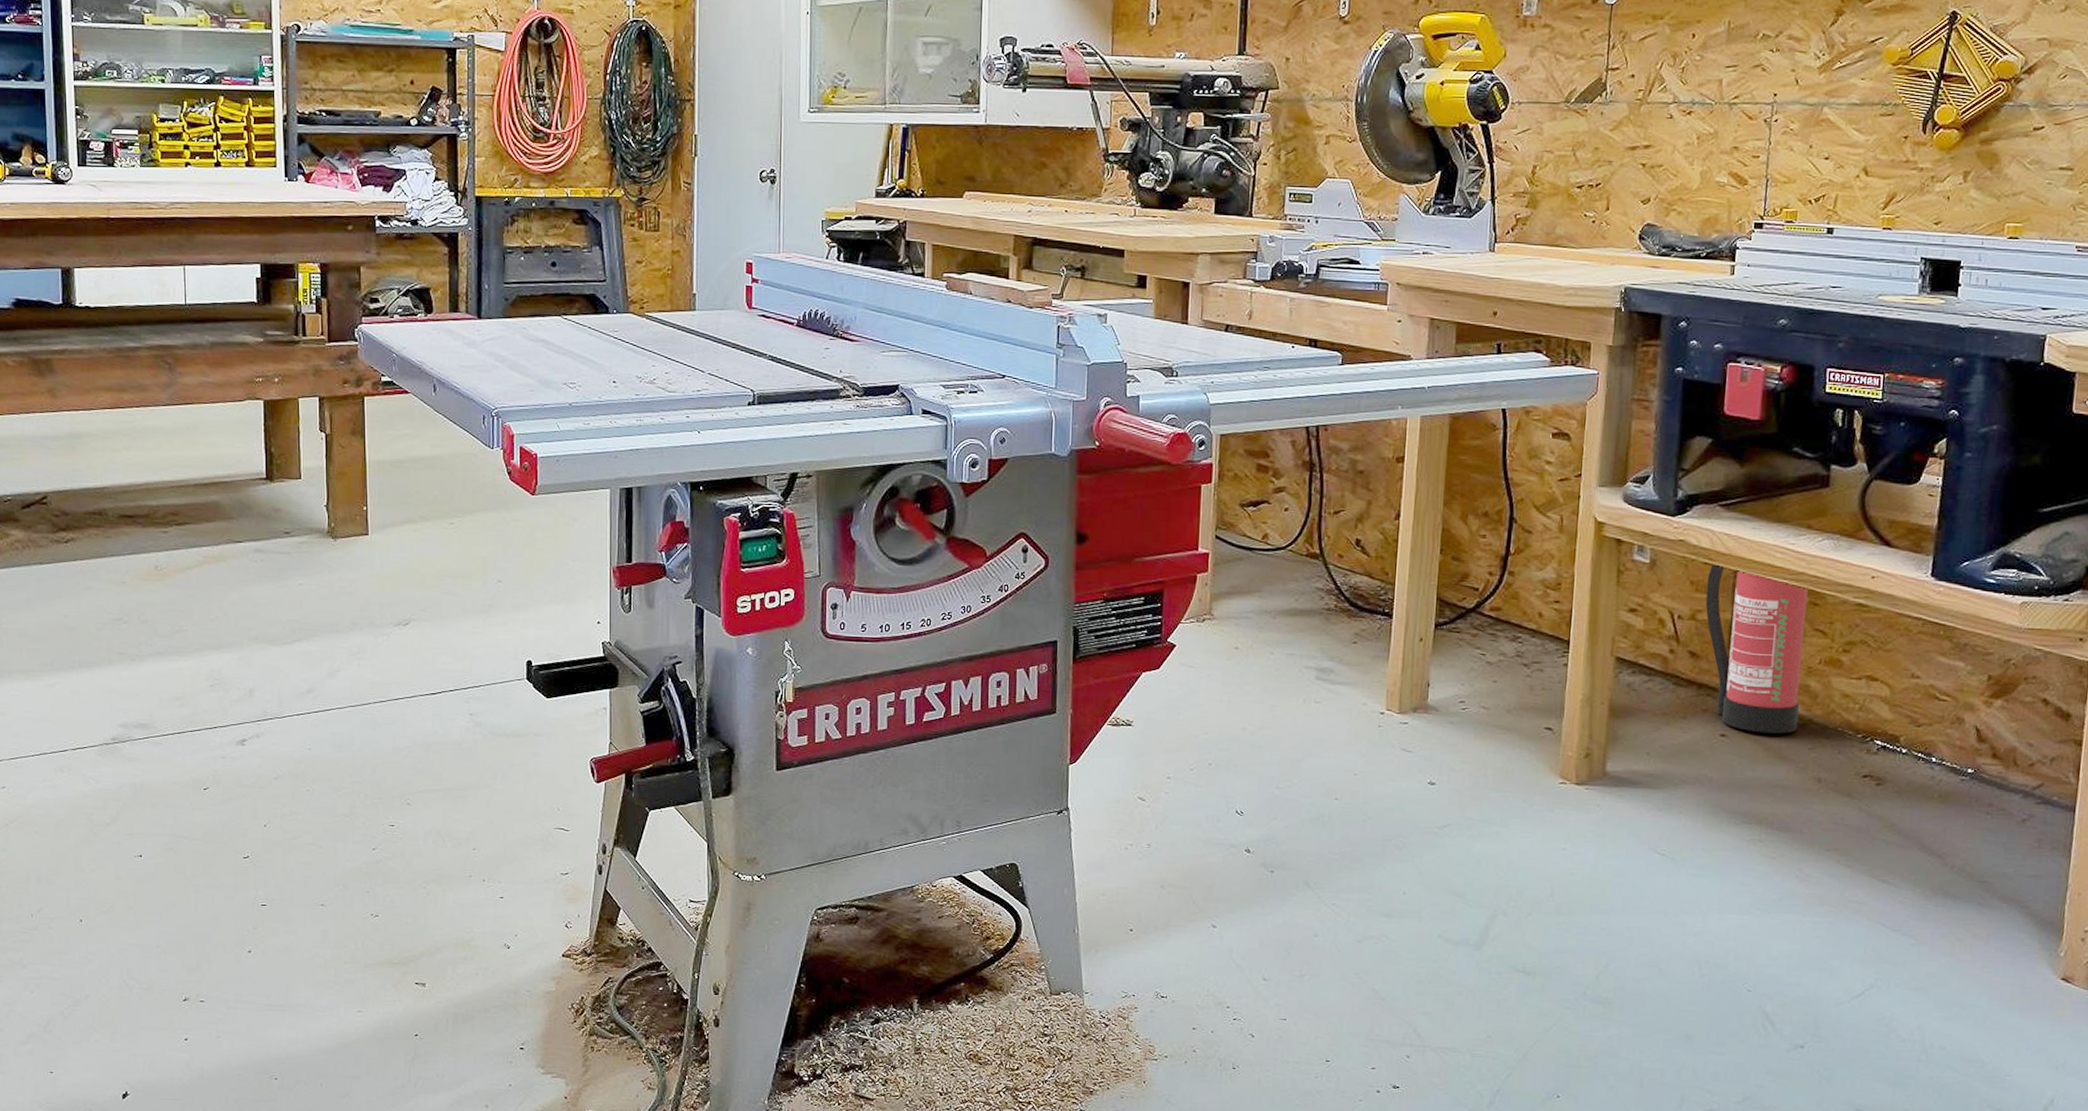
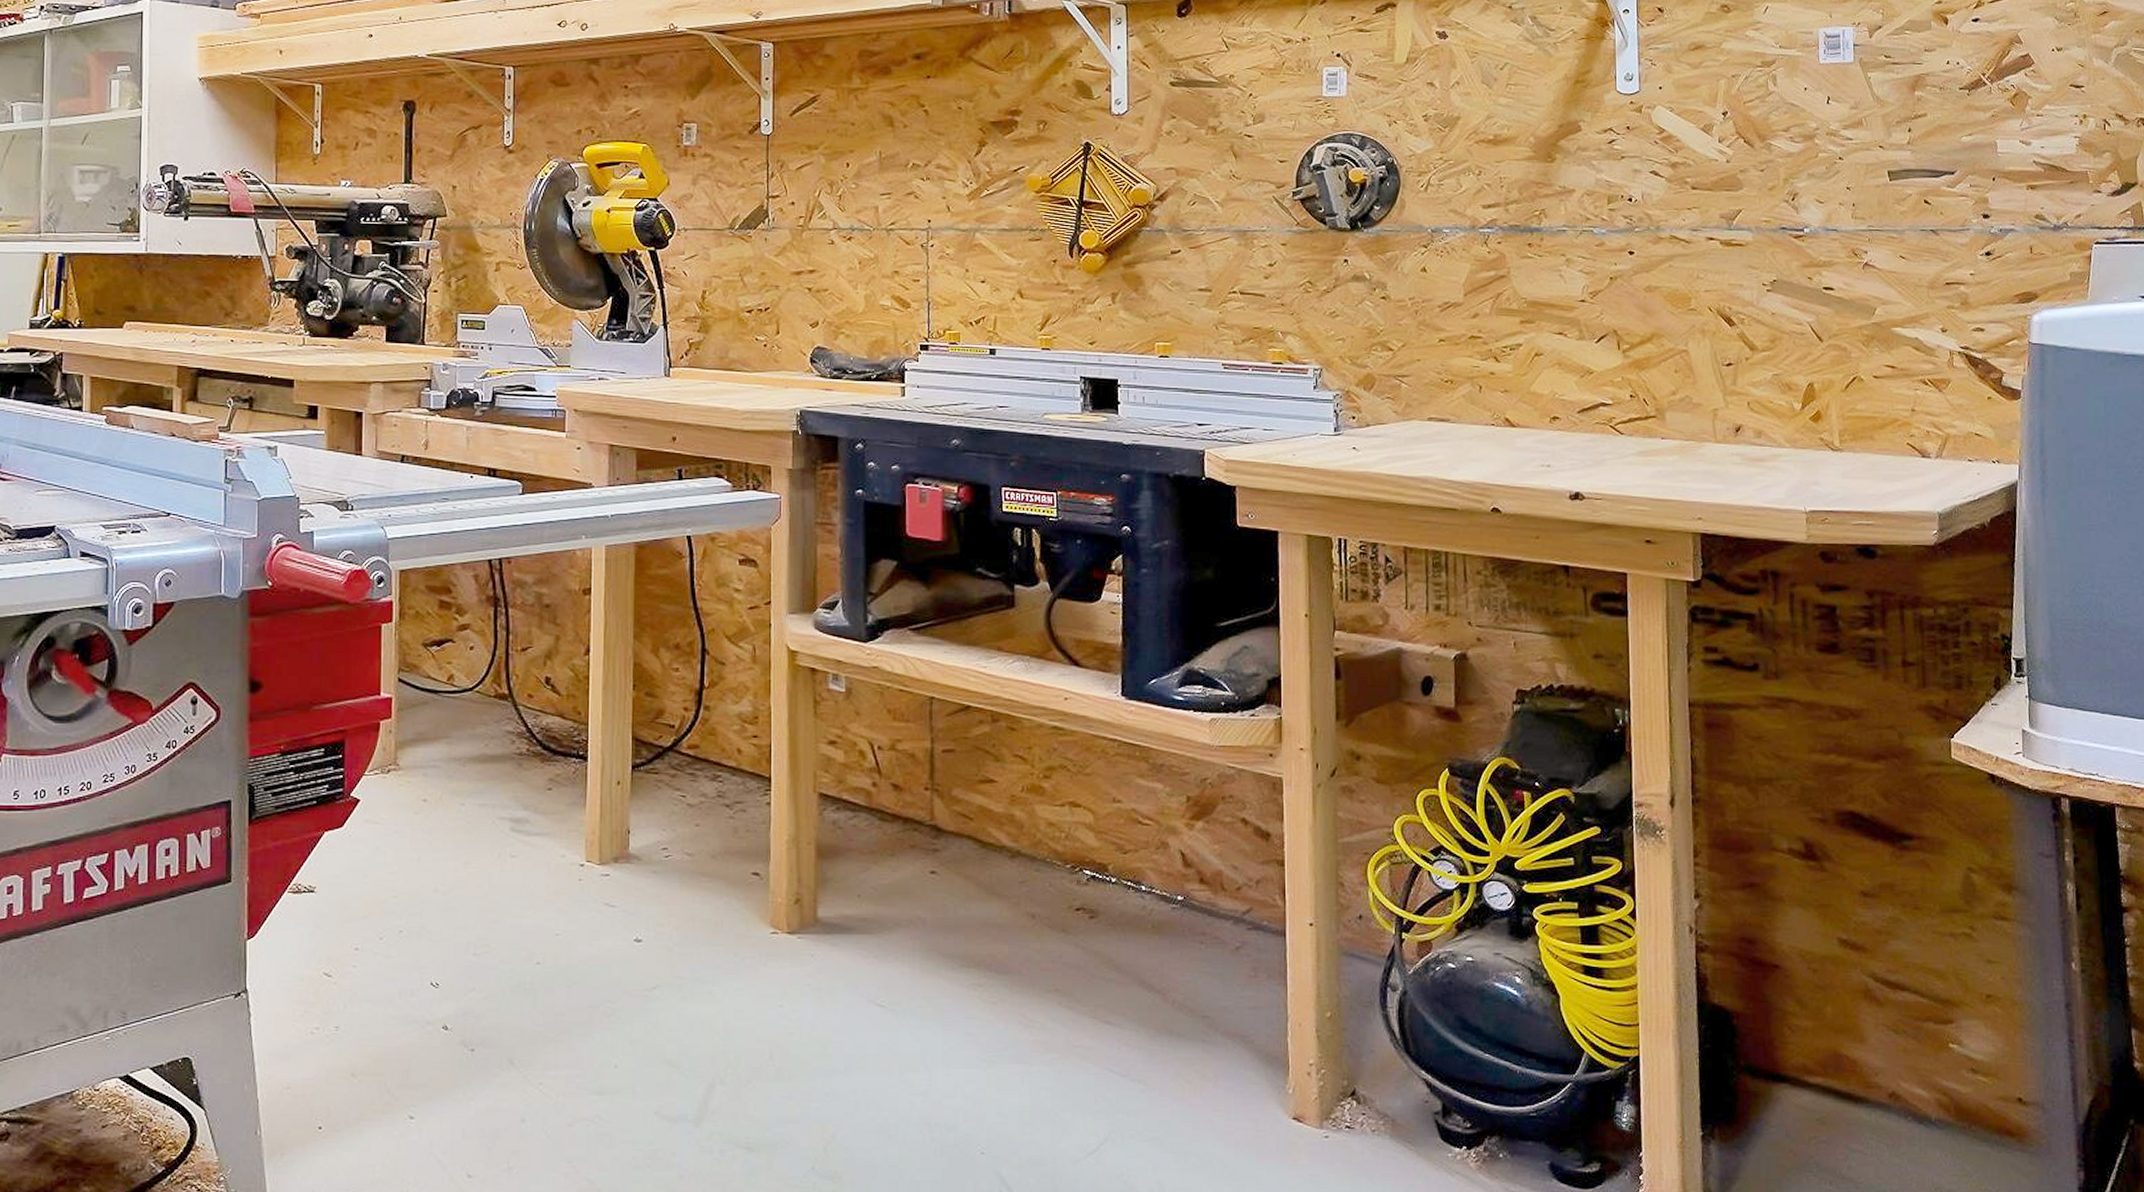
fire extinguisher: present [1705,564,1808,734] -> none [904,691,1007,868]

